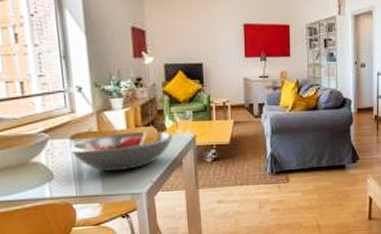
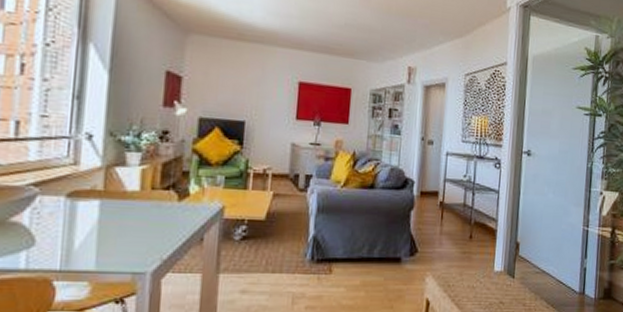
fruit bowl: present [69,127,173,171] -> none [62,191,196,242]

